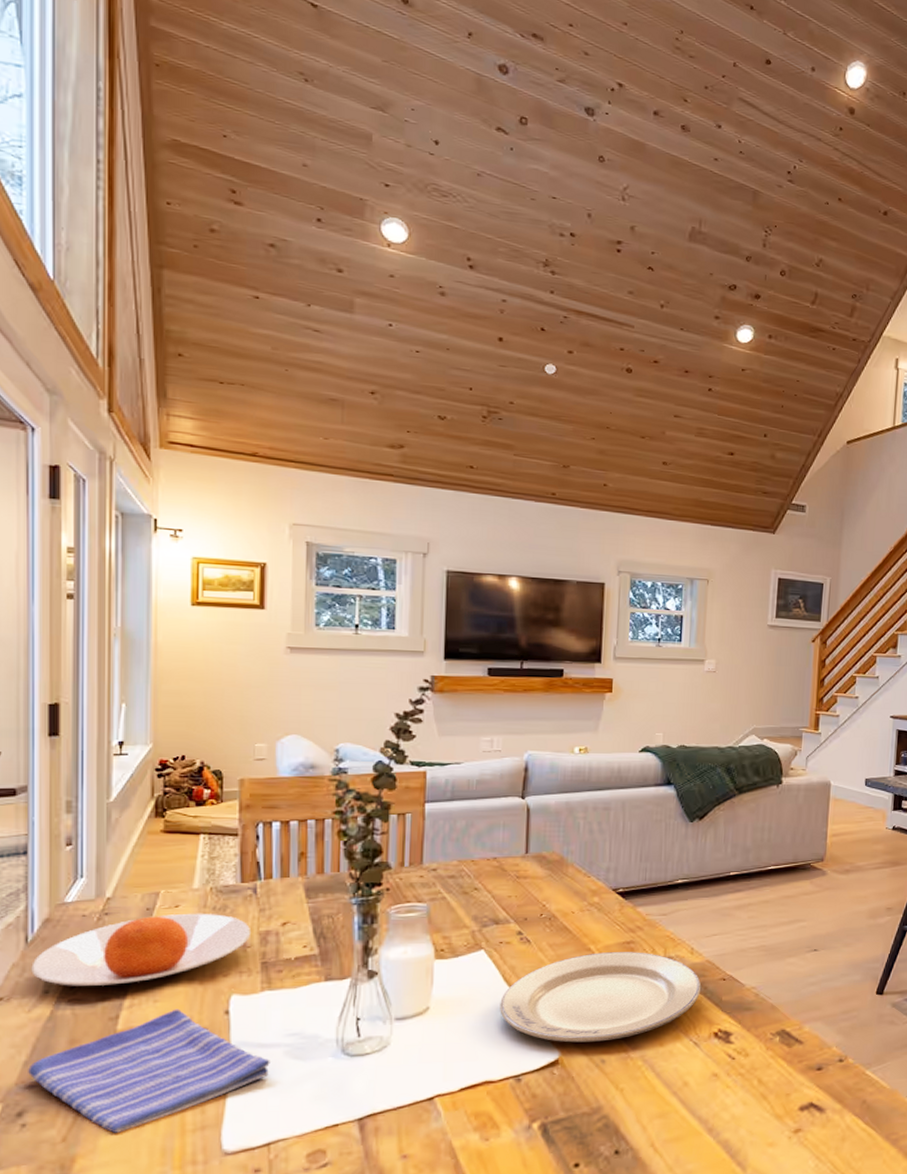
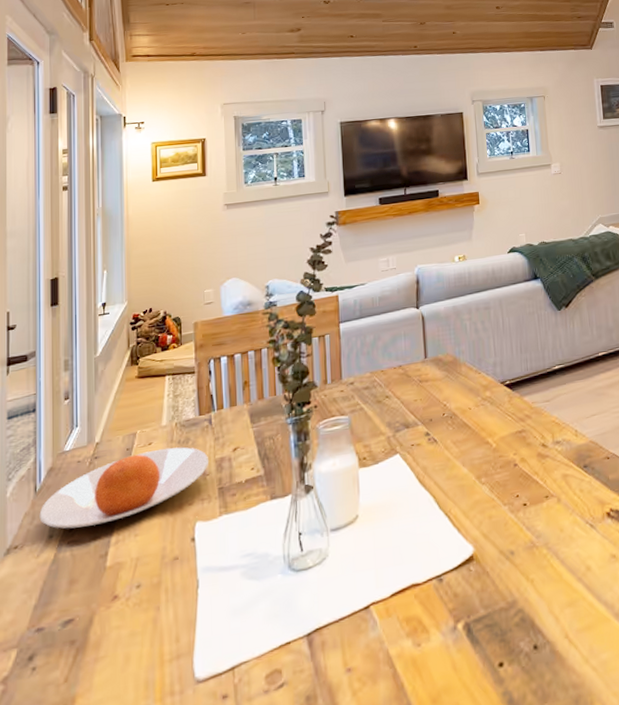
dish towel: present [28,1009,270,1133] -> none [37,540,230,669]
plate: present [500,952,702,1043] -> none [417,439,590,538]

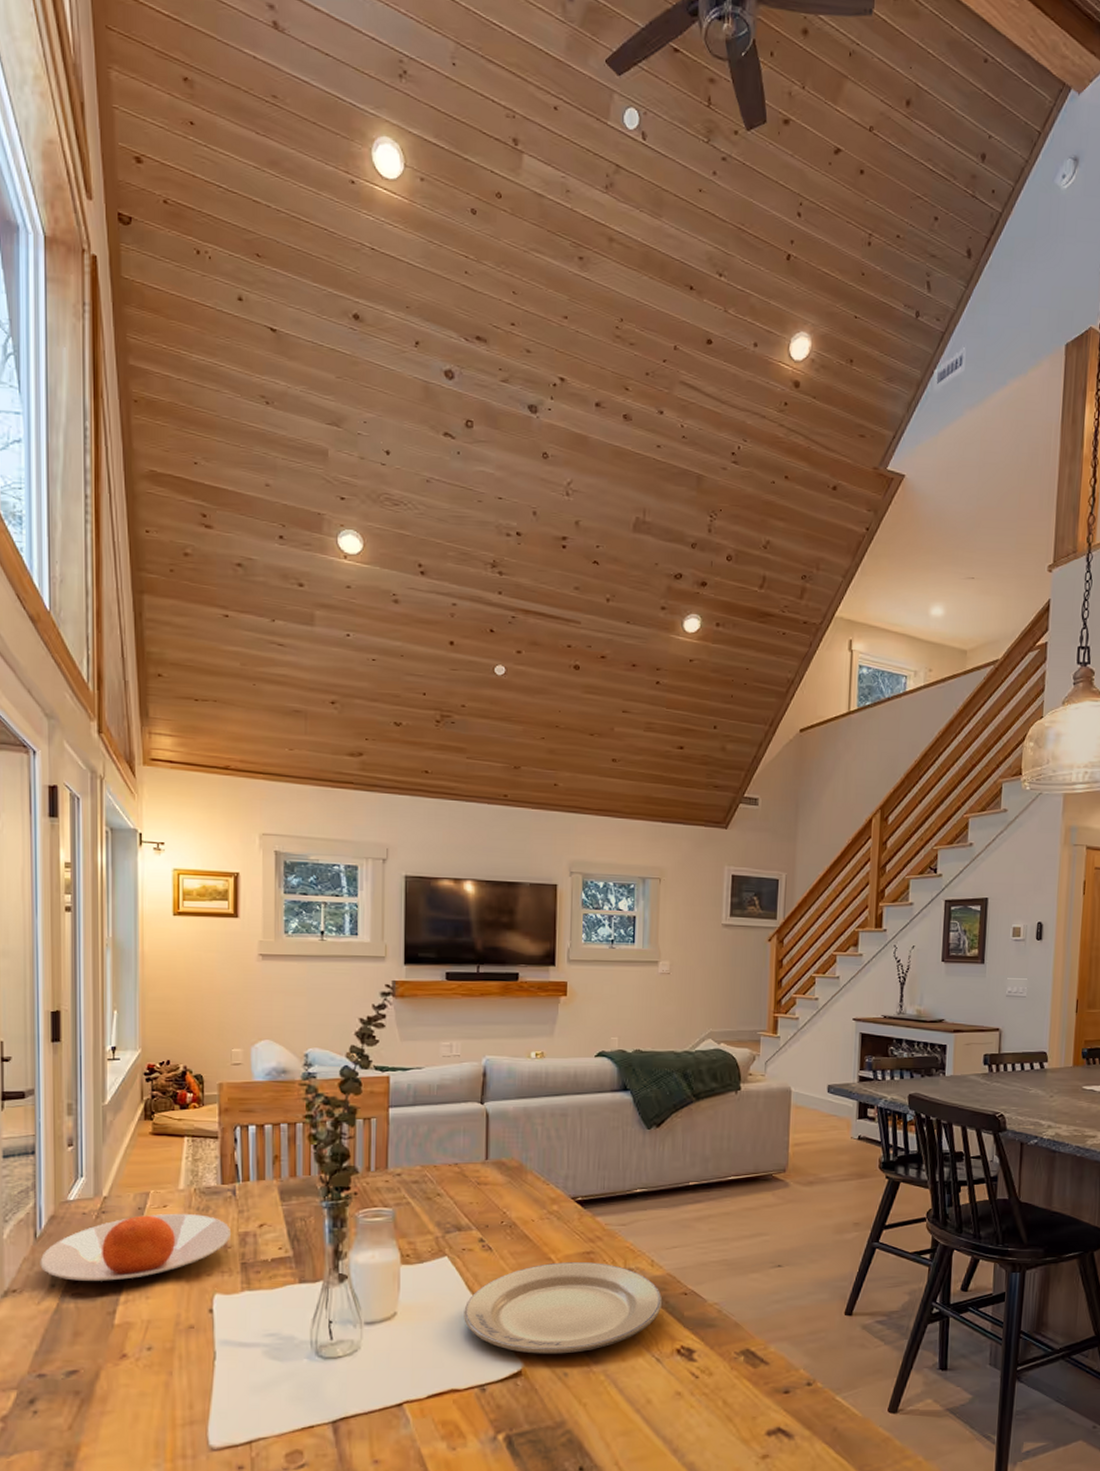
plate: none [417,439,590,538] -> present [464,1262,663,1354]

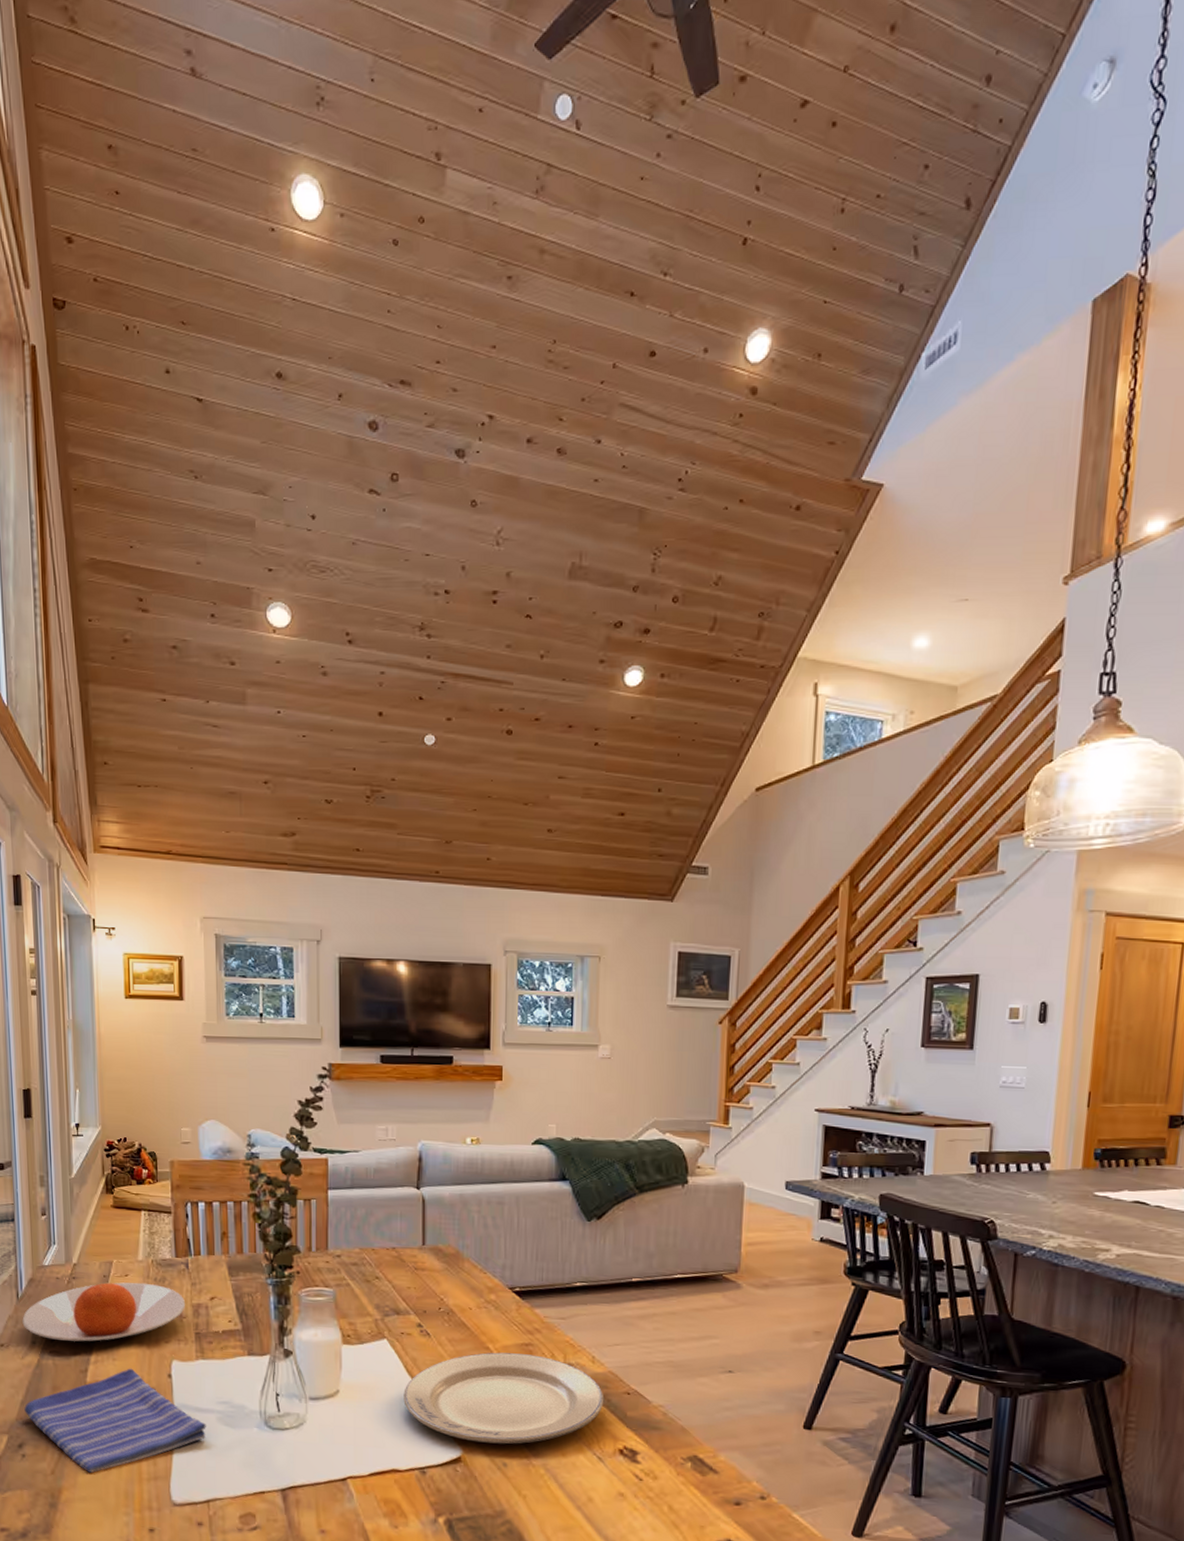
dish towel: none [38,1306,251,1424] -> present [24,1368,206,1473]

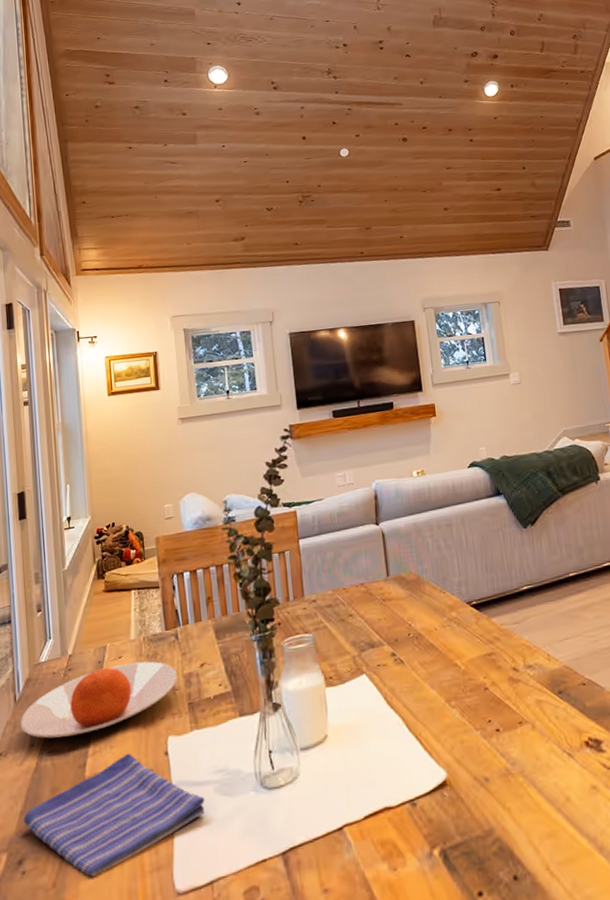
plate: present [403,1352,604,1444] -> none [386,663,565,762]

